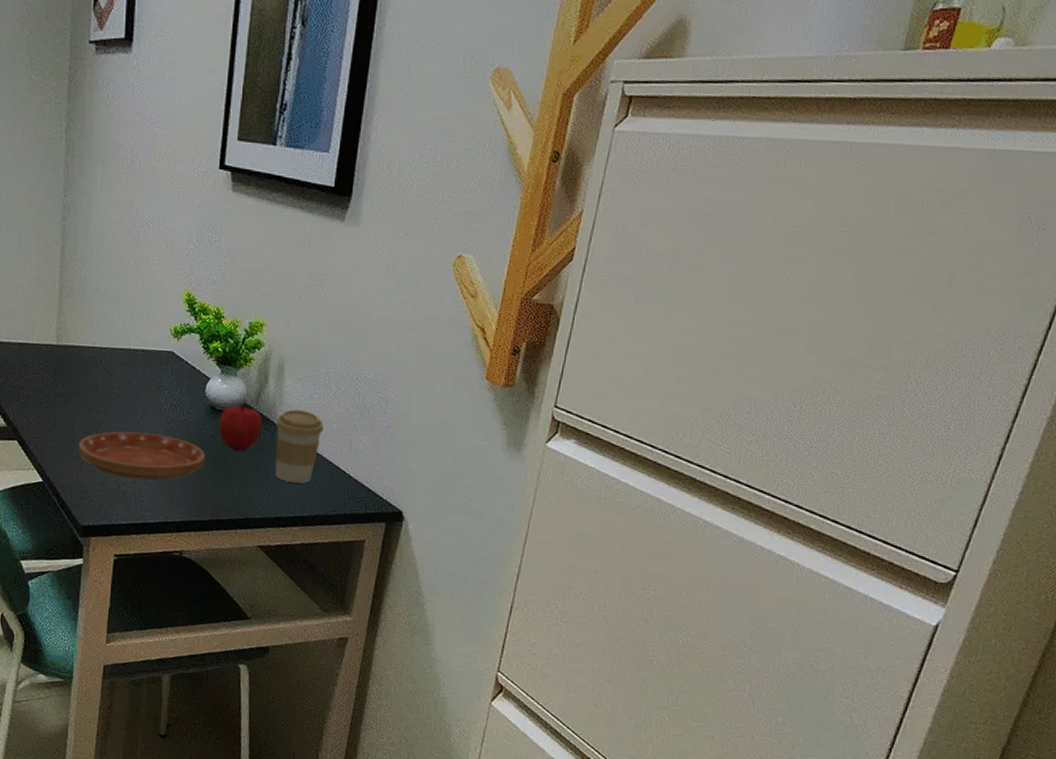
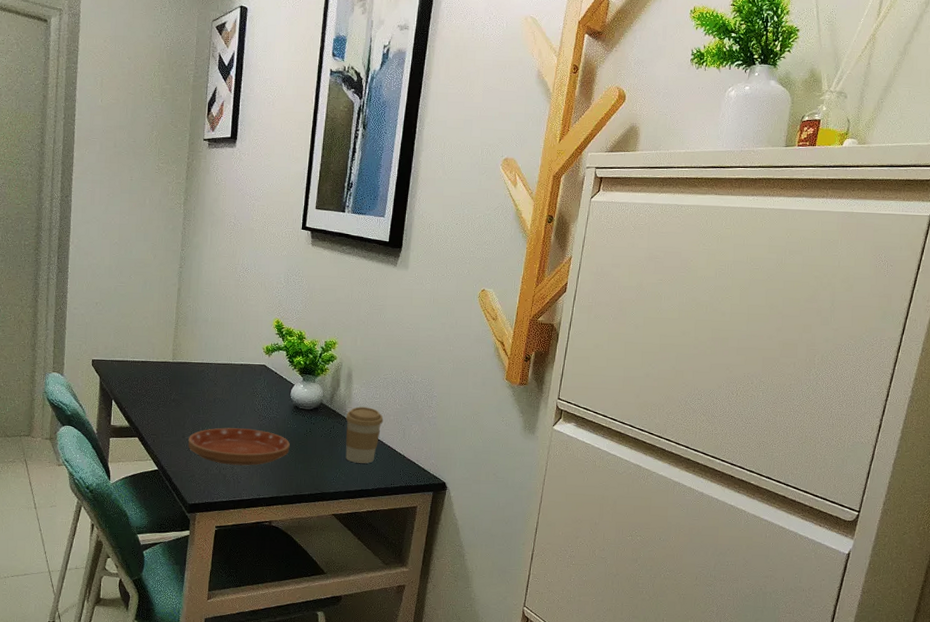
fruit: present [218,404,263,452] -> none [300,403,336,441]

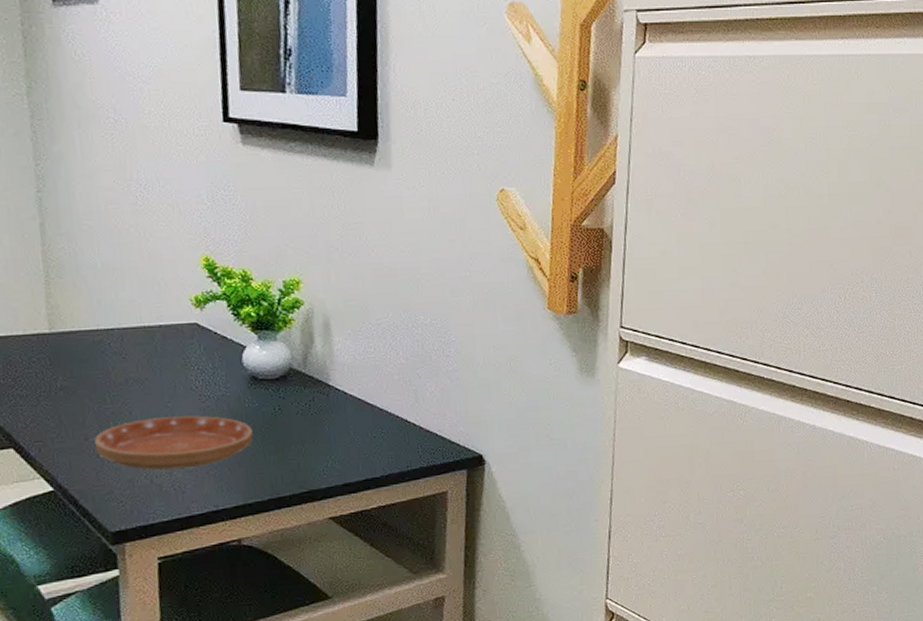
coffee cup: present [345,407,384,464] -> none [328,366,385,445]

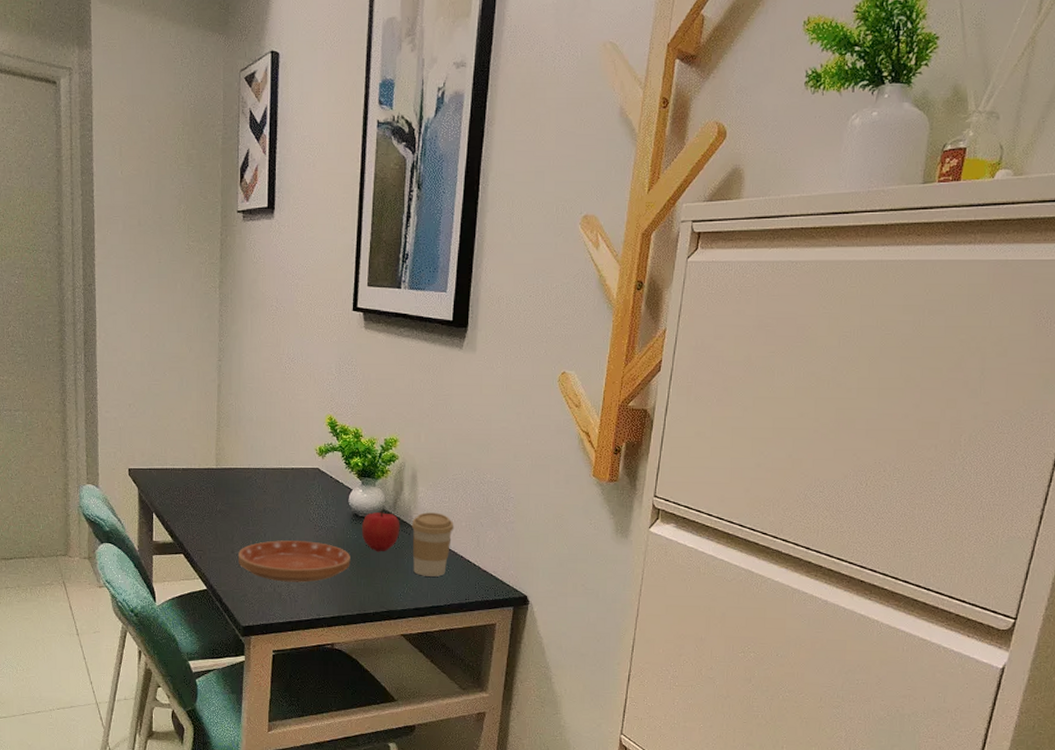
fruit: none [263,369,315,421] -> present [361,510,400,552]
coffee cup: none [328,366,385,445] -> present [411,512,454,577]

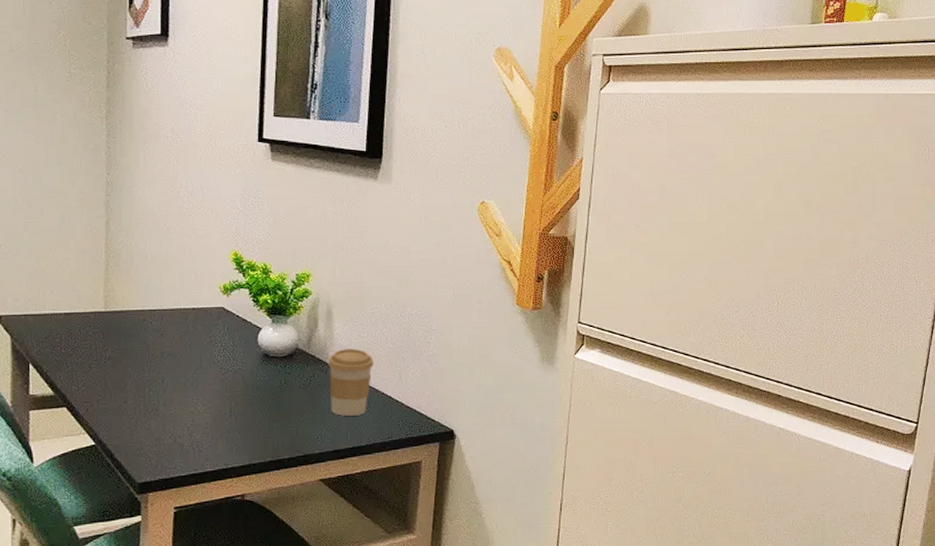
saucer: present [238,540,350,583] -> none [132,385,261,431]
fruit: present [361,510,400,552] -> none [272,349,316,394]

